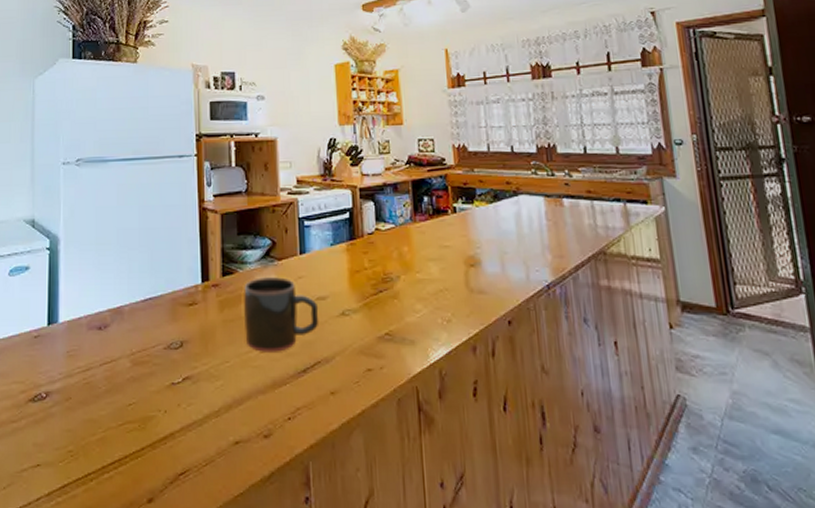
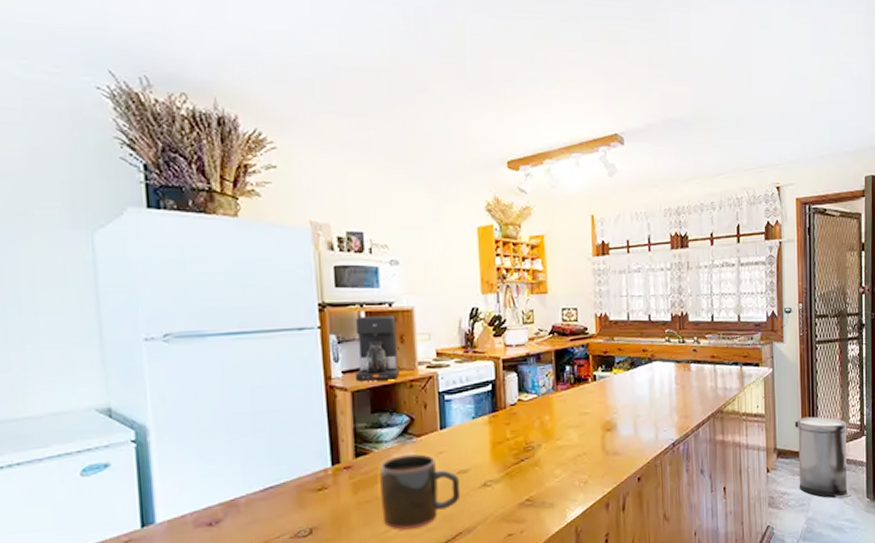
coffee maker: none [225,145,264,205] -> present [356,315,400,381]
pedal bin: none [701,265,794,370] -> present [794,416,851,498]

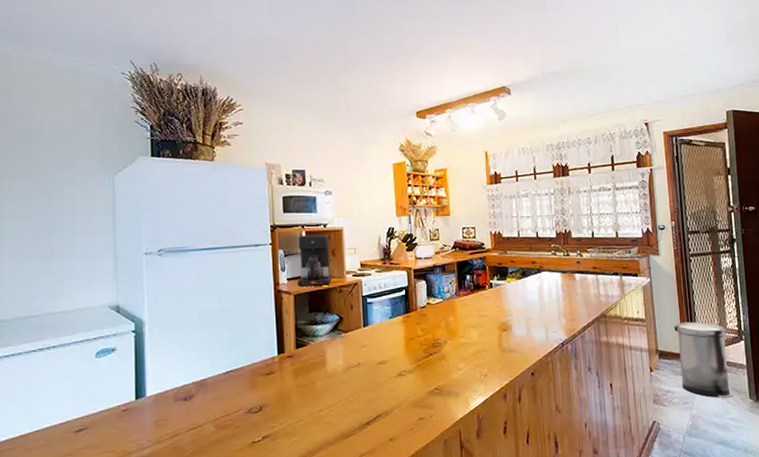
mug: present [379,454,461,530] -> none [314,347,380,410]

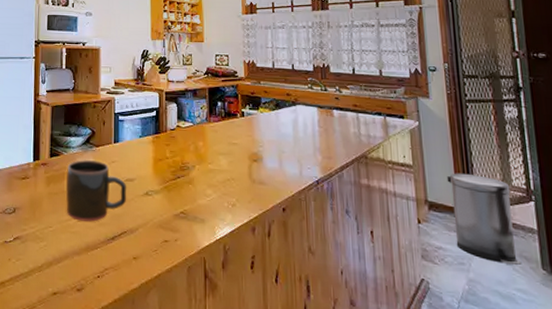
coffee maker: present [298,234,332,287] -> none [56,52,87,100]
mug: none [314,347,380,410] -> present [65,160,127,222]

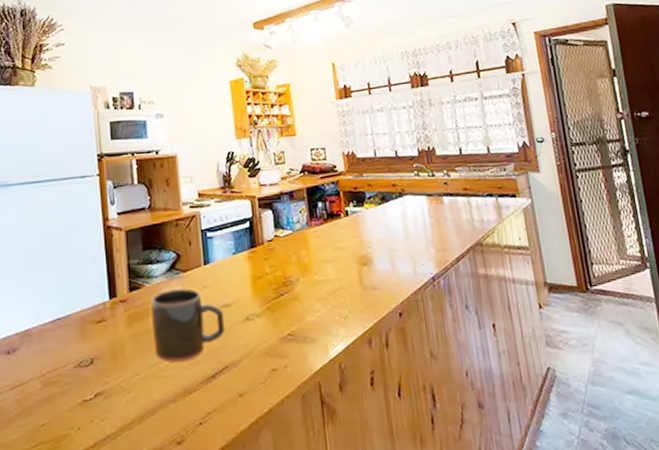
pedal bin: present [446,173,522,265] -> none [563,248,643,338]

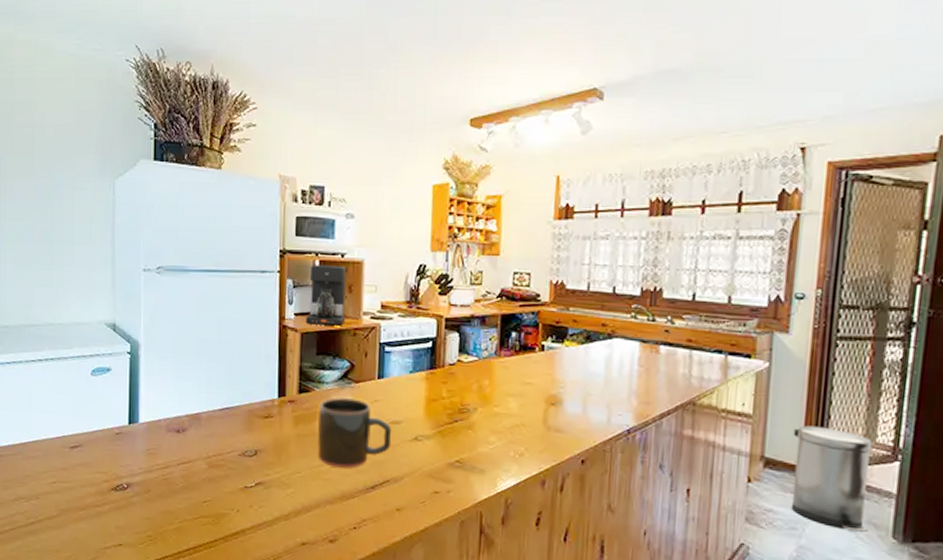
coffee maker: none [129,162,167,222] -> present [306,264,347,326]
pedal bin: none [563,248,643,338] -> present [791,425,873,532]

